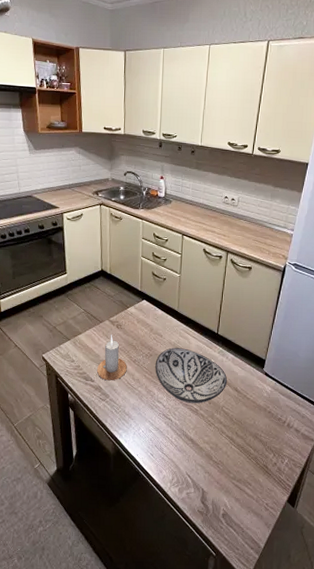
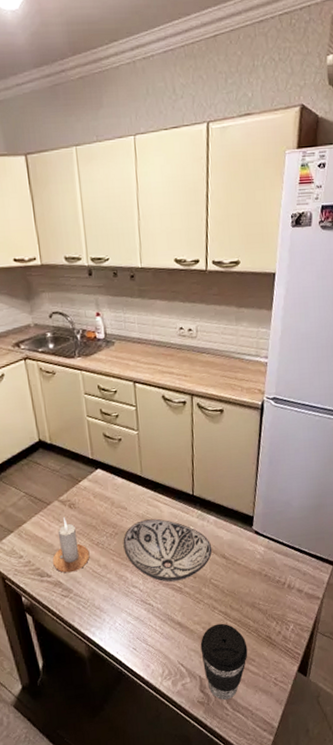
coffee cup: none [206,446,246,515] -> present [200,623,248,701]

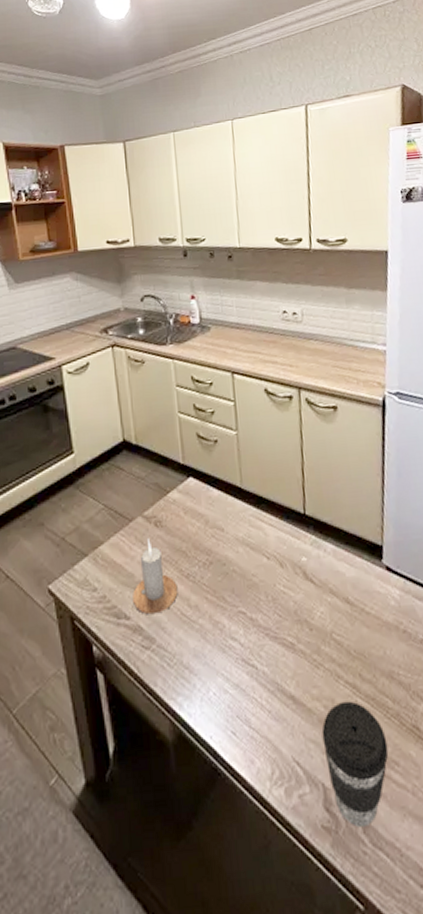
decorative bowl: present [123,519,212,582] -> none [219,544,332,635]

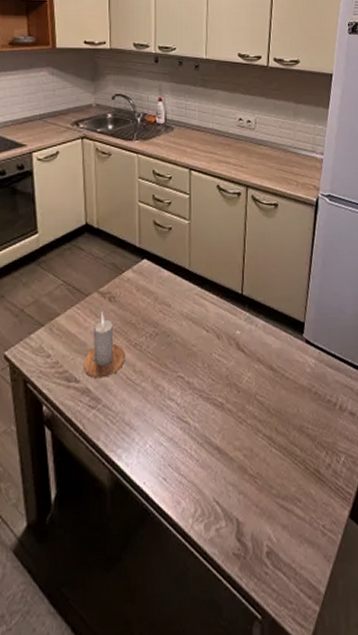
coffee cup: present [322,701,389,828] -> none [240,450,293,554]

